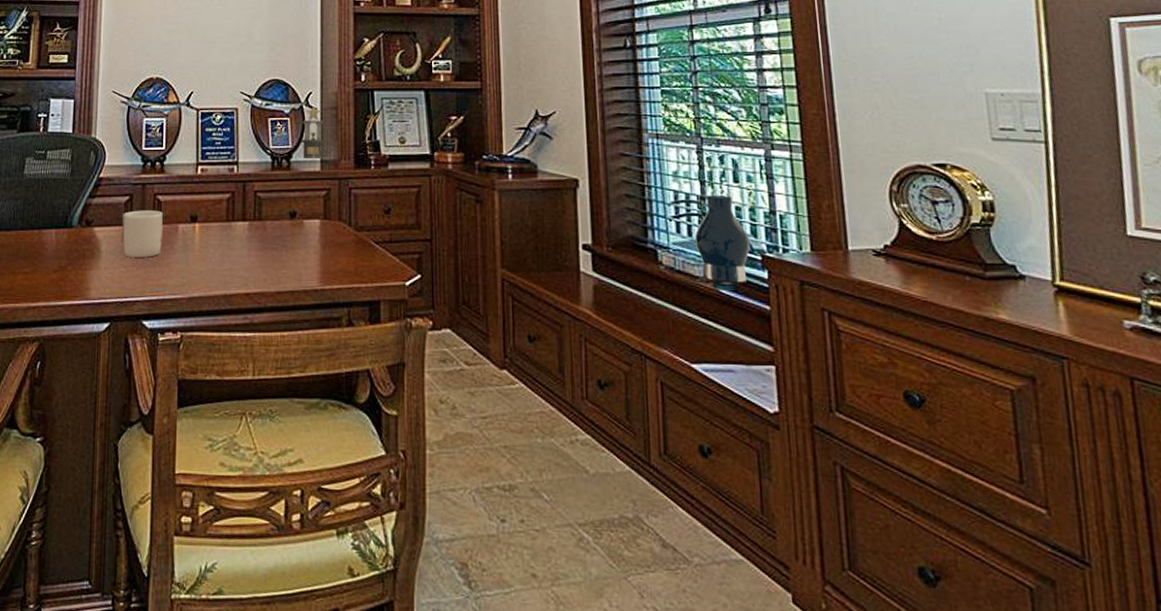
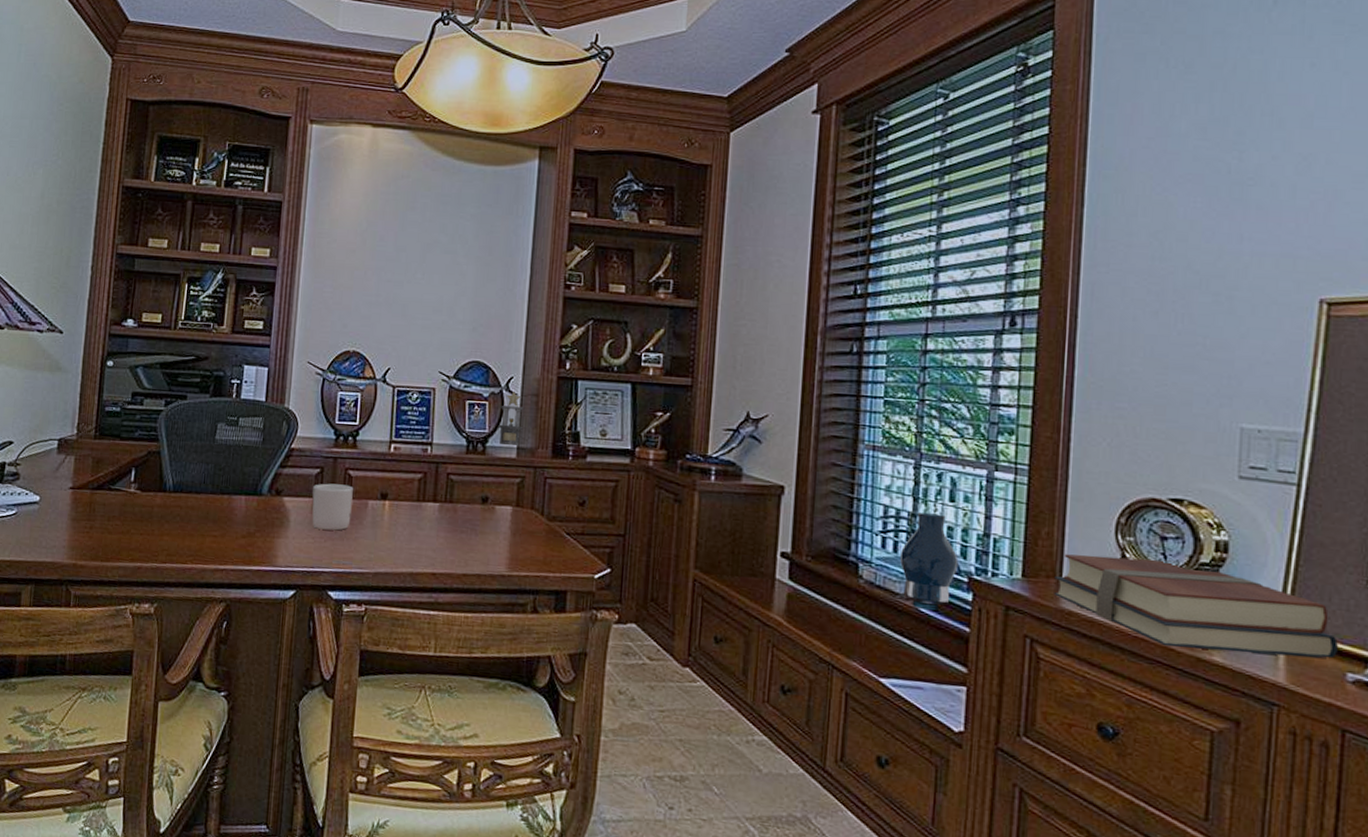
books: none [841,223,1111,309] -> present [1053,554,1338,659]

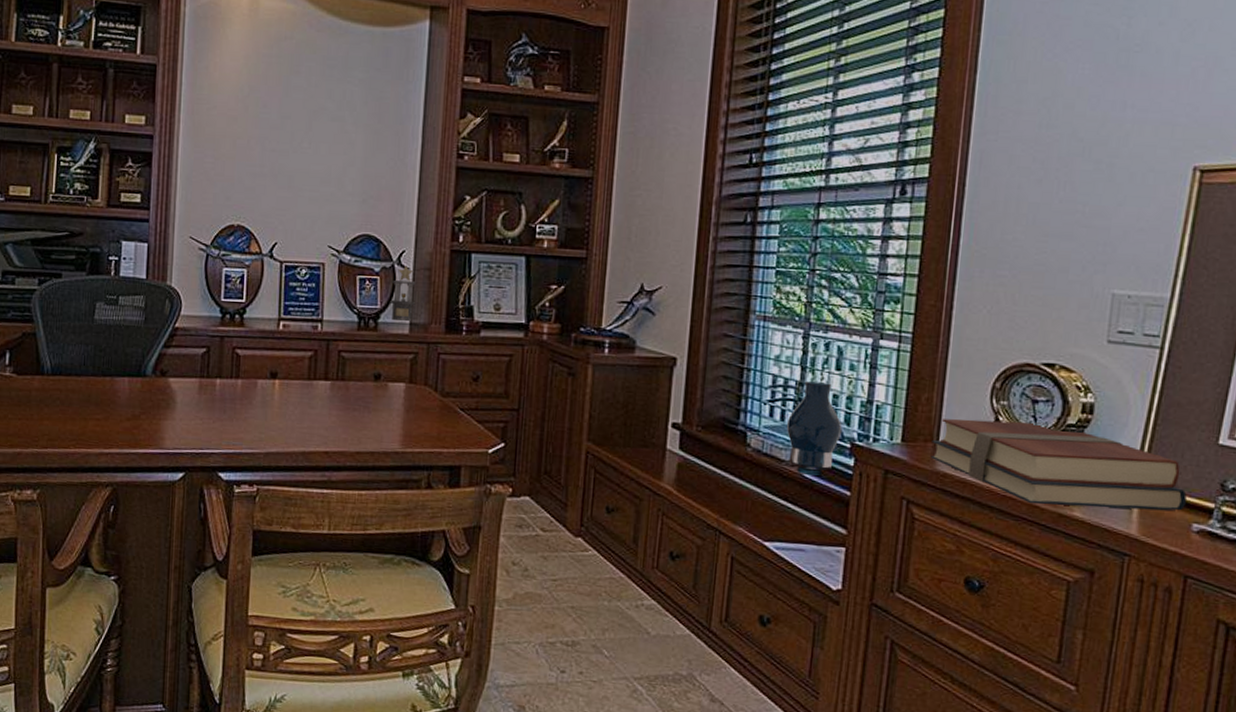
mug: present [311,483,353,531] -> none [198,363,241,411]

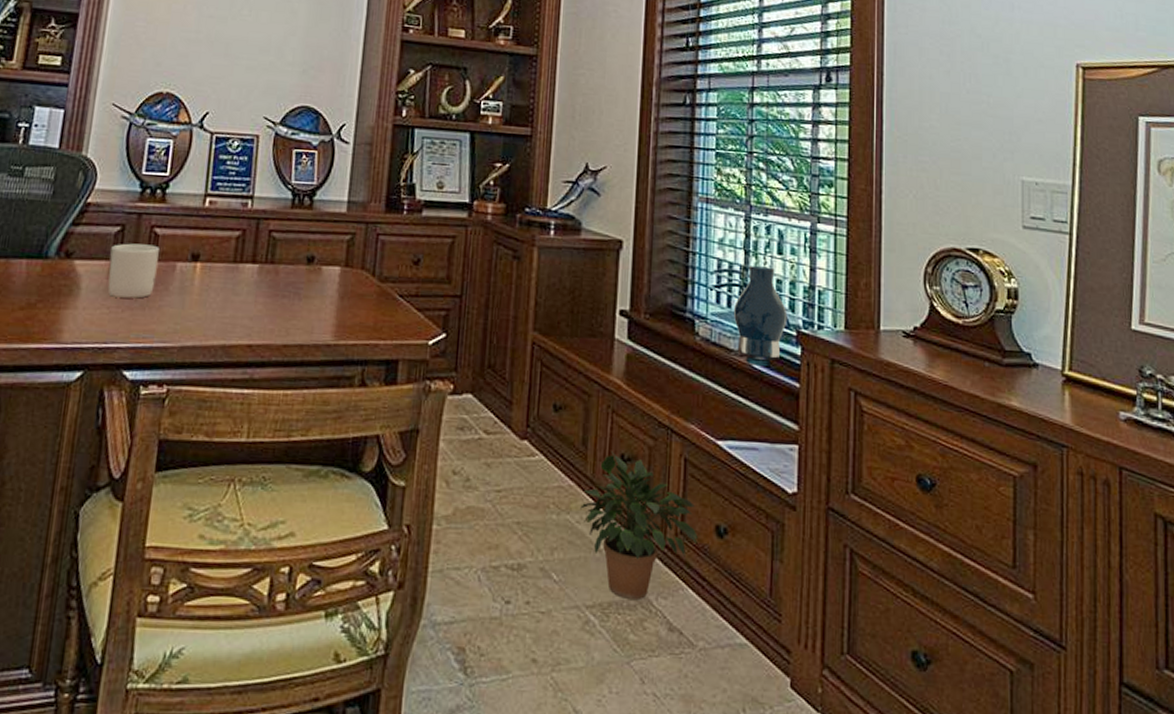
mug: none [198,363,241,411] -> present [107,243,159,299]
trophy: present [390,266,417,322] -> none [328,140,357,200]
potted plant: none [630,549,742,676] -> present [580,451,698,601]
books: present [930,419,1187,511] -> none [873,305,1111,399]

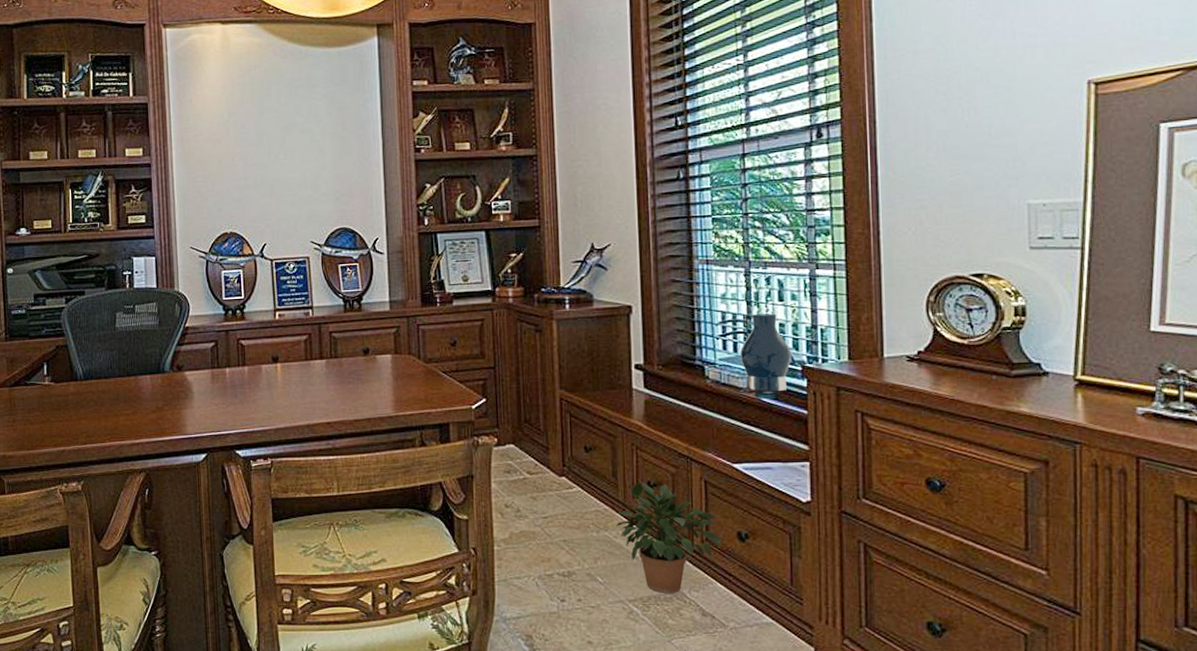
mug: present [107,243,159,299] -> none [210,354,248,396]

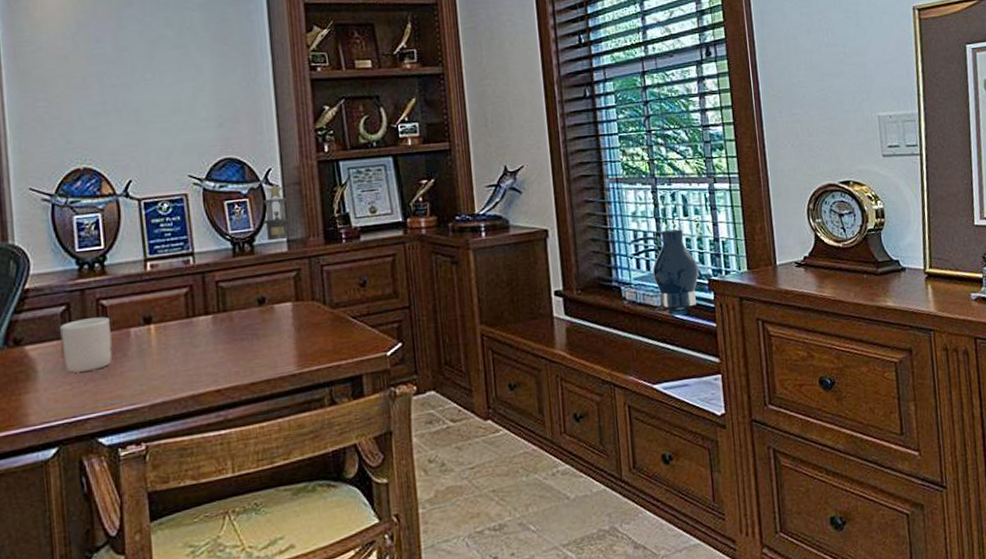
mug: none [210,354,248,396] -> present [60,316,113,373]
trophy: none [369,251,393,301] -> present [262,184,290,241]
potted plant: present [616,480,722,594] -> none [545,413,649,532]

